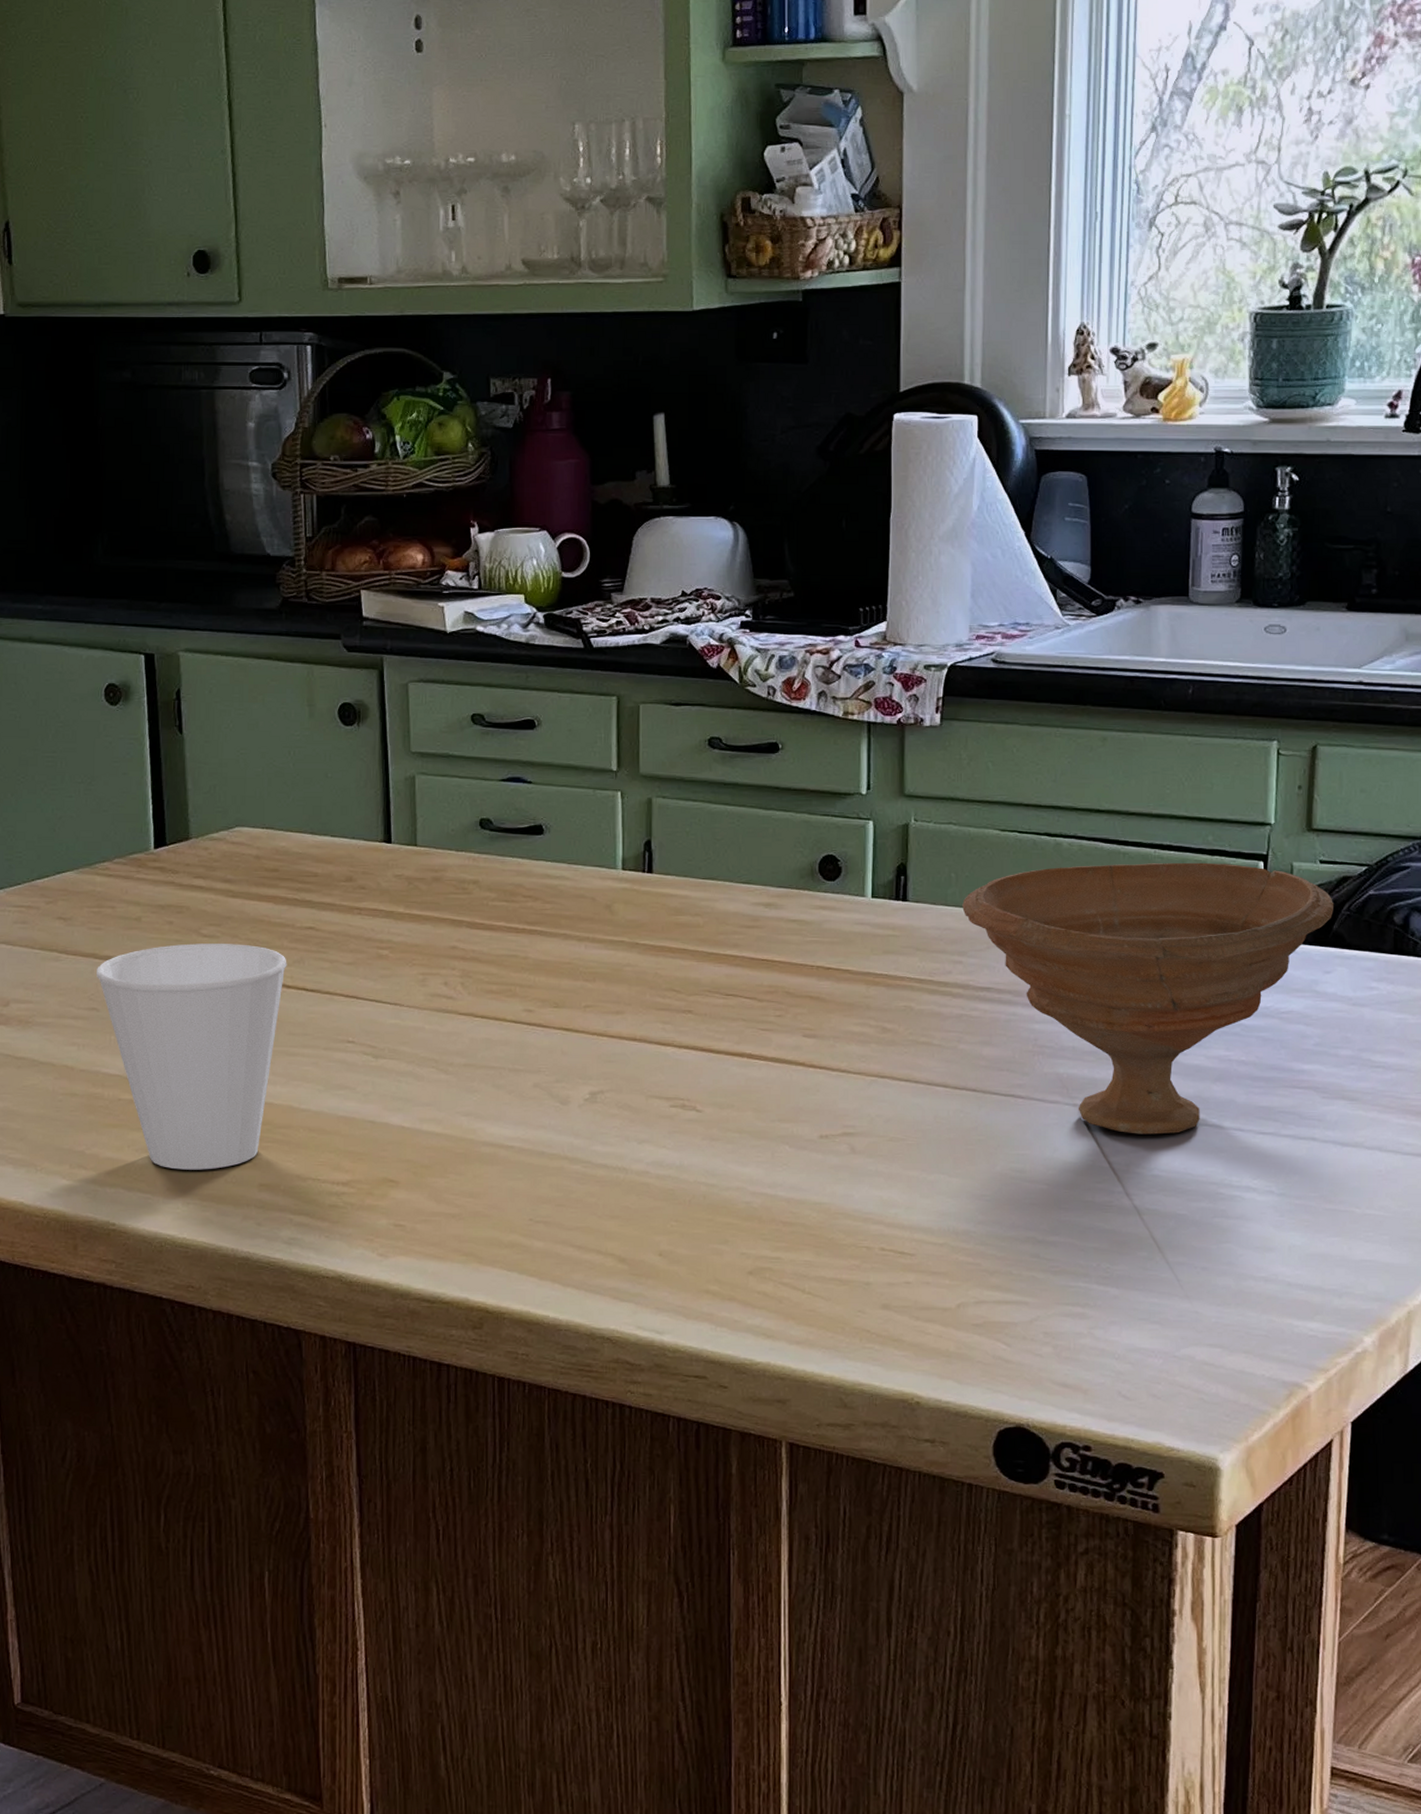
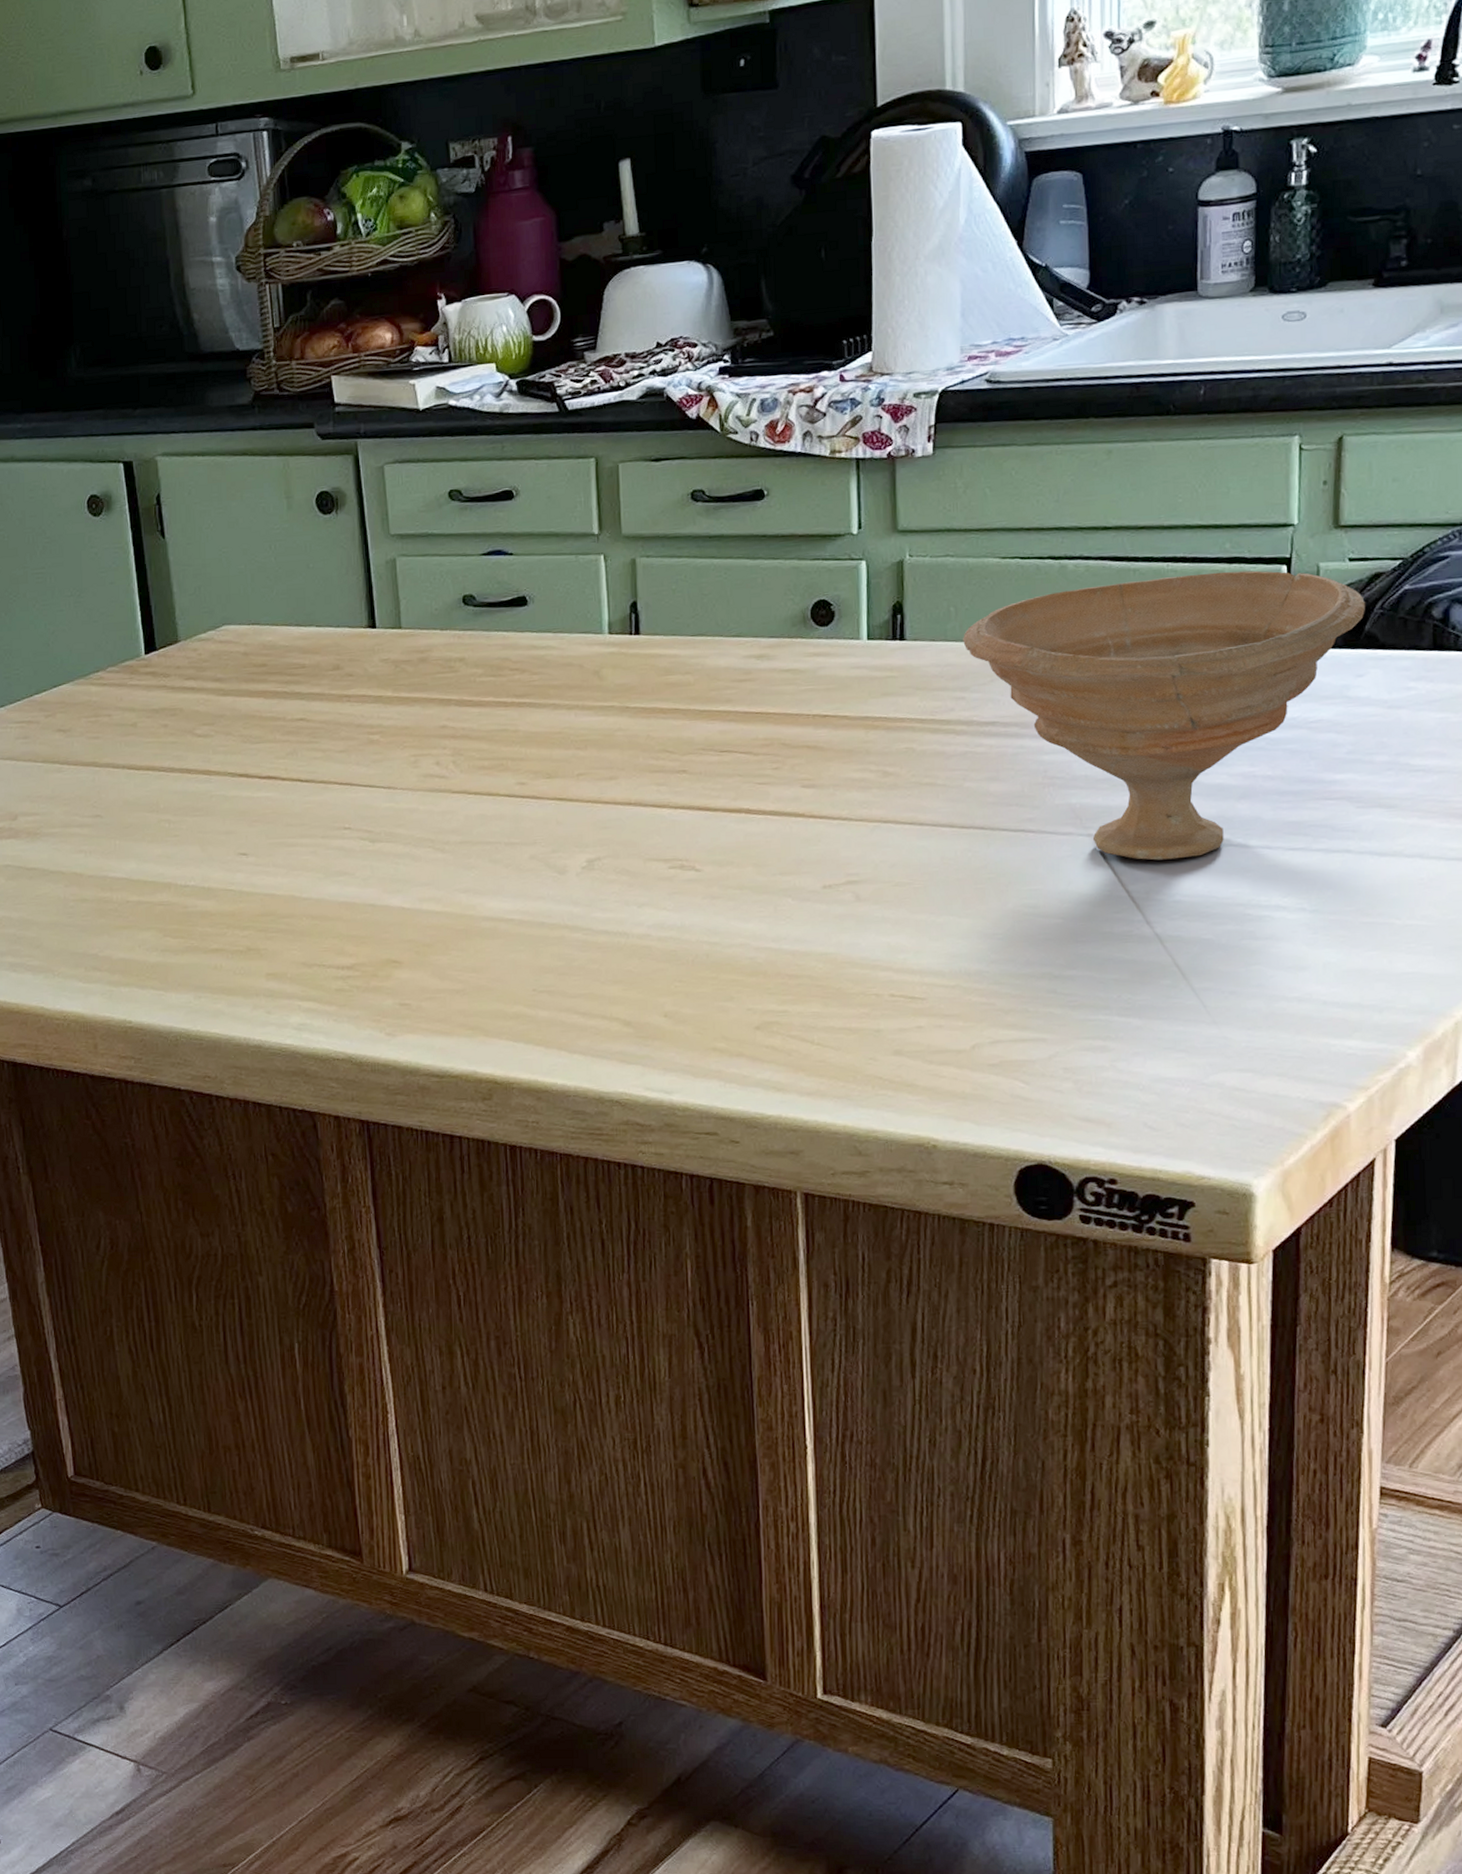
cup: present [96,943,287,1170] -> none [98,740,281,965]

